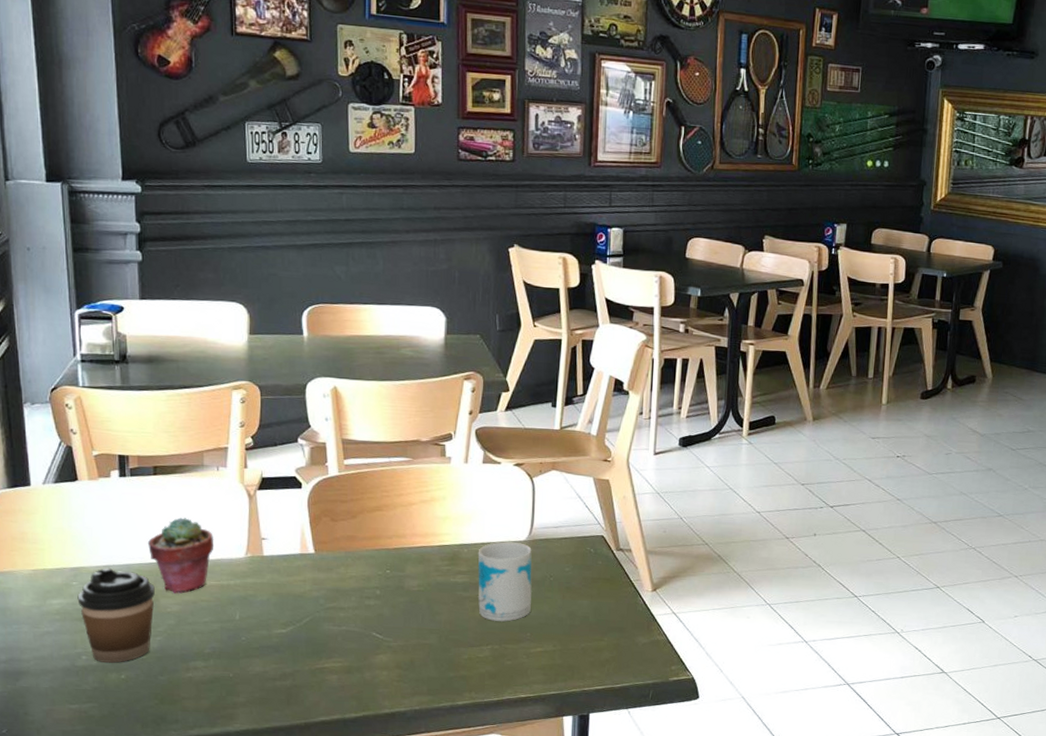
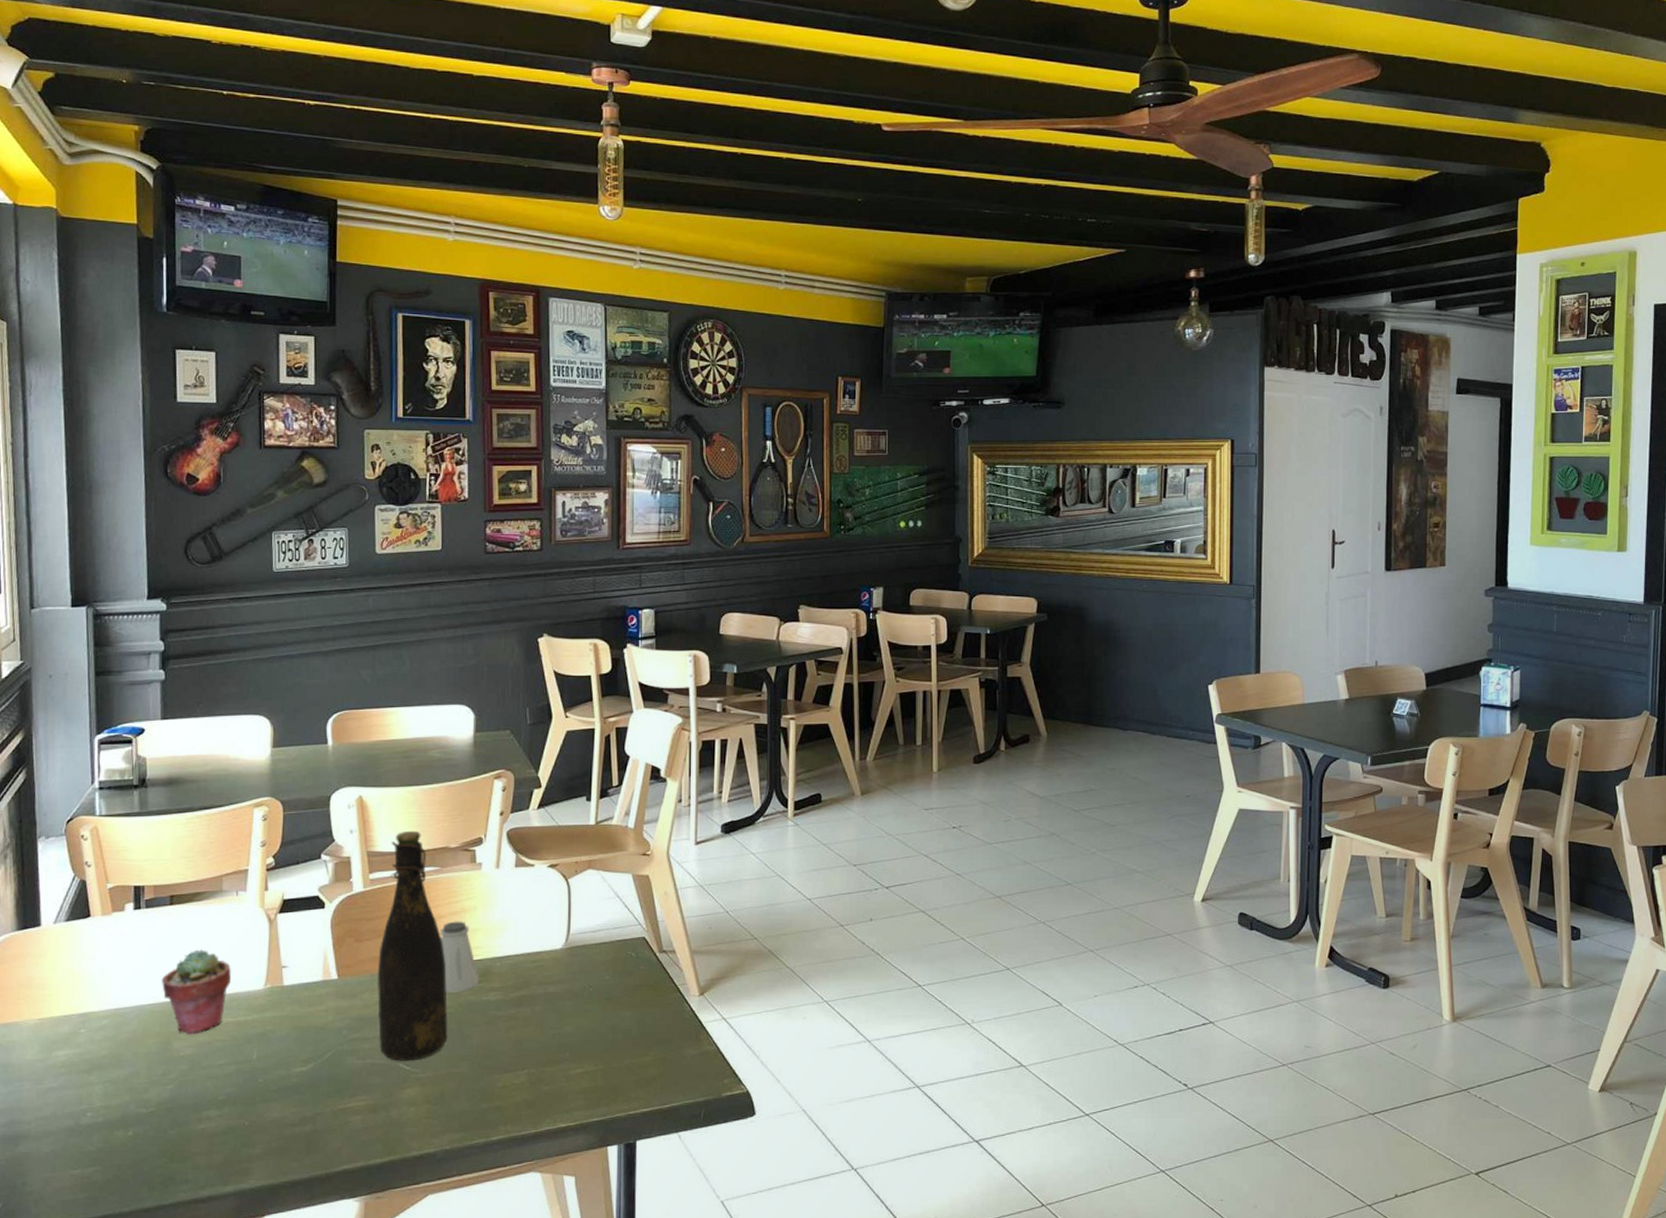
coffee cup: present [77,568,155,663] -> none [85,1011,167,1119]
bottle: none [351,422,418,630] -> present [377,830,448,1061]
saltshaker: none [411,508,448,573] -> present [440,921,479,992]
mug: present [478,541,532,622] -> none [511,950,570,1042]

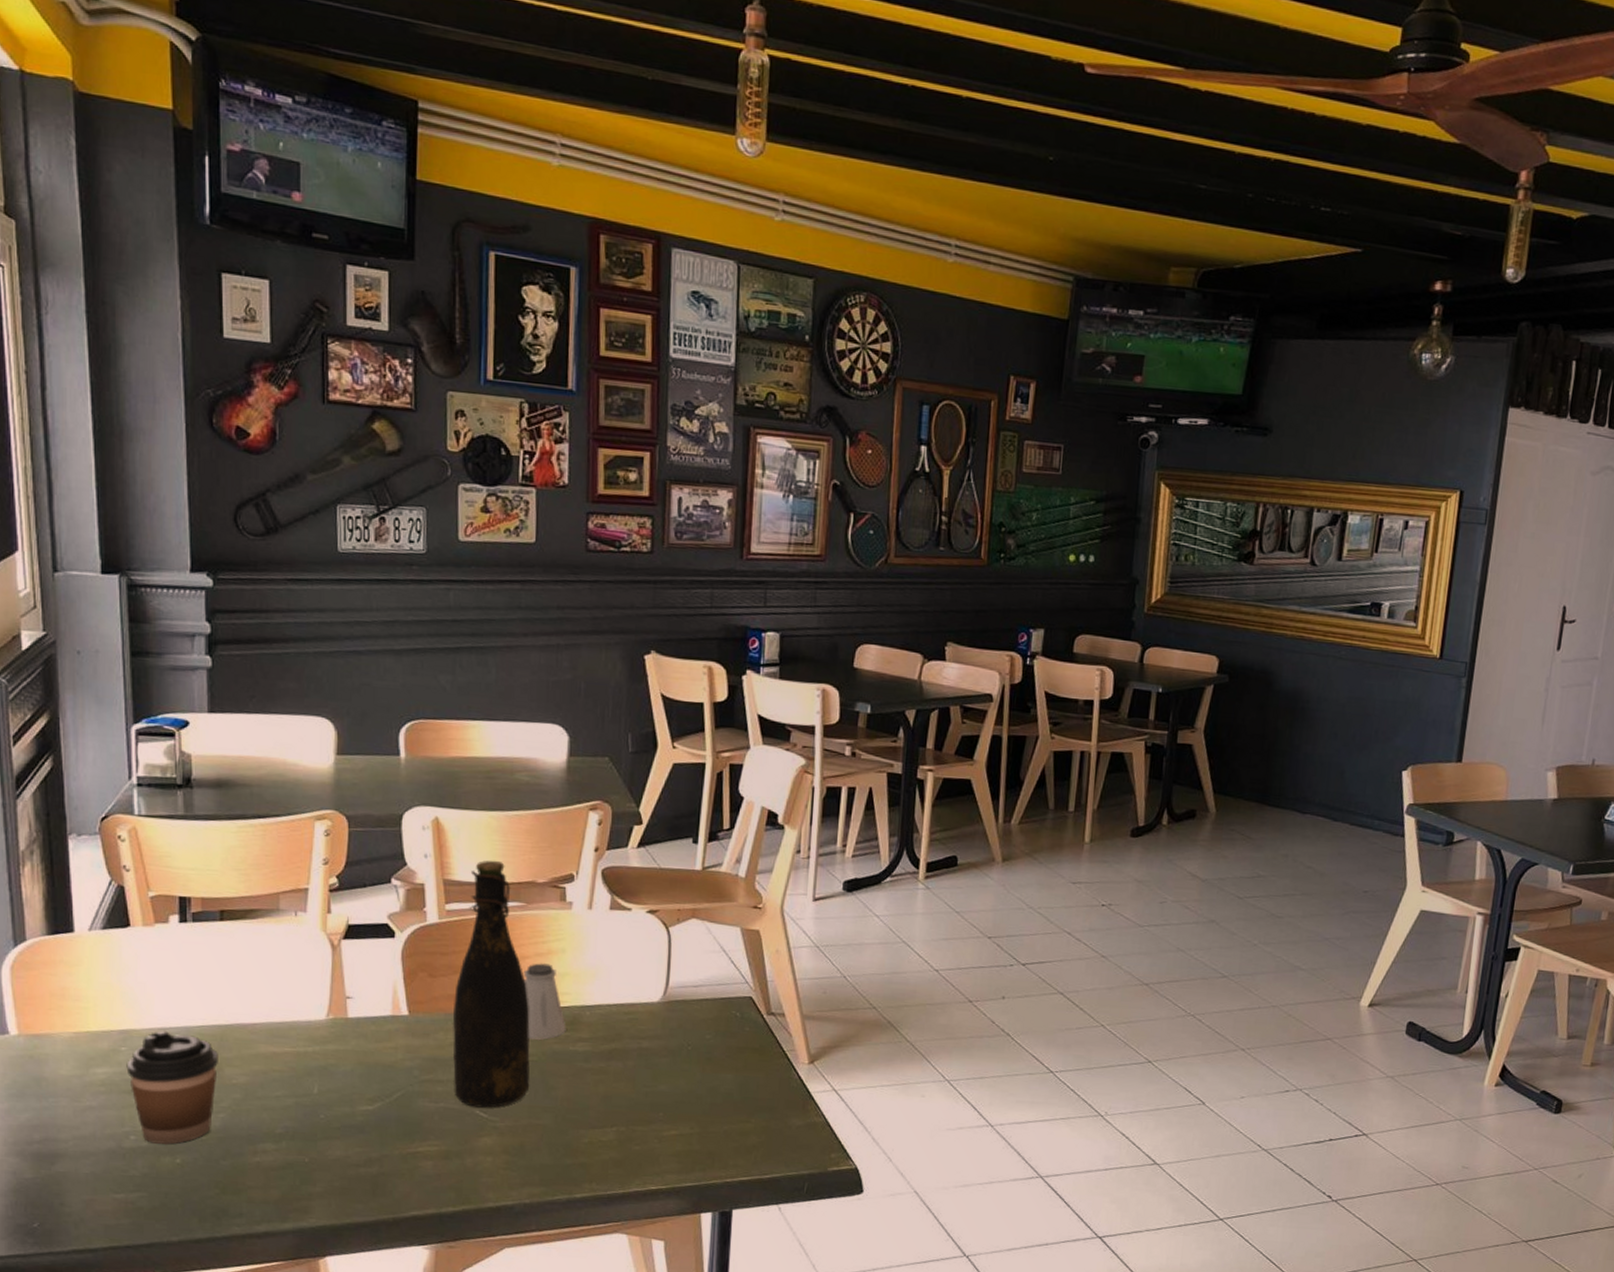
coffee cup: none [85,1011,167,1119] -> present [126,1031,218,1144]
potted succulent: present [161,950,232,1035] -> none [210,971,290,1062]

